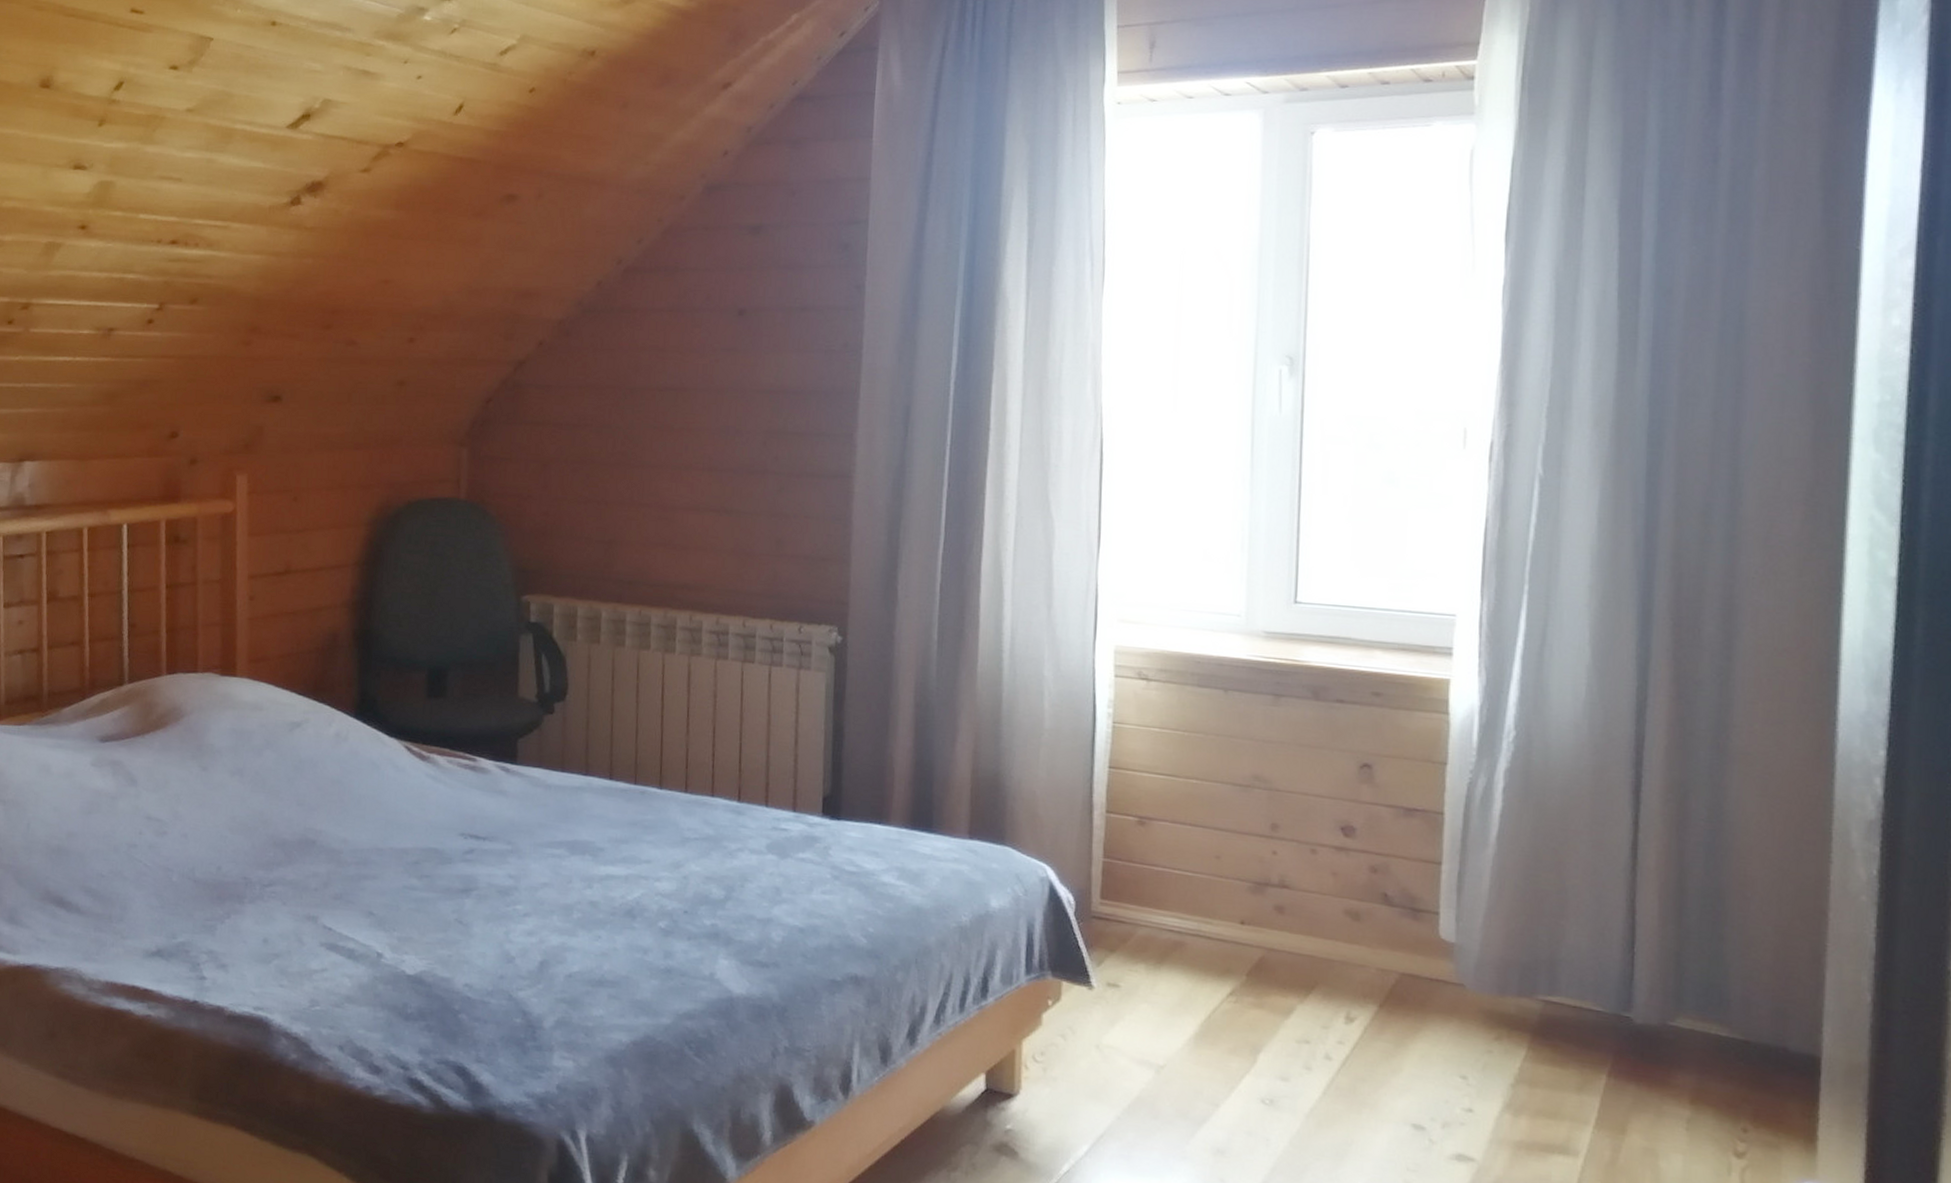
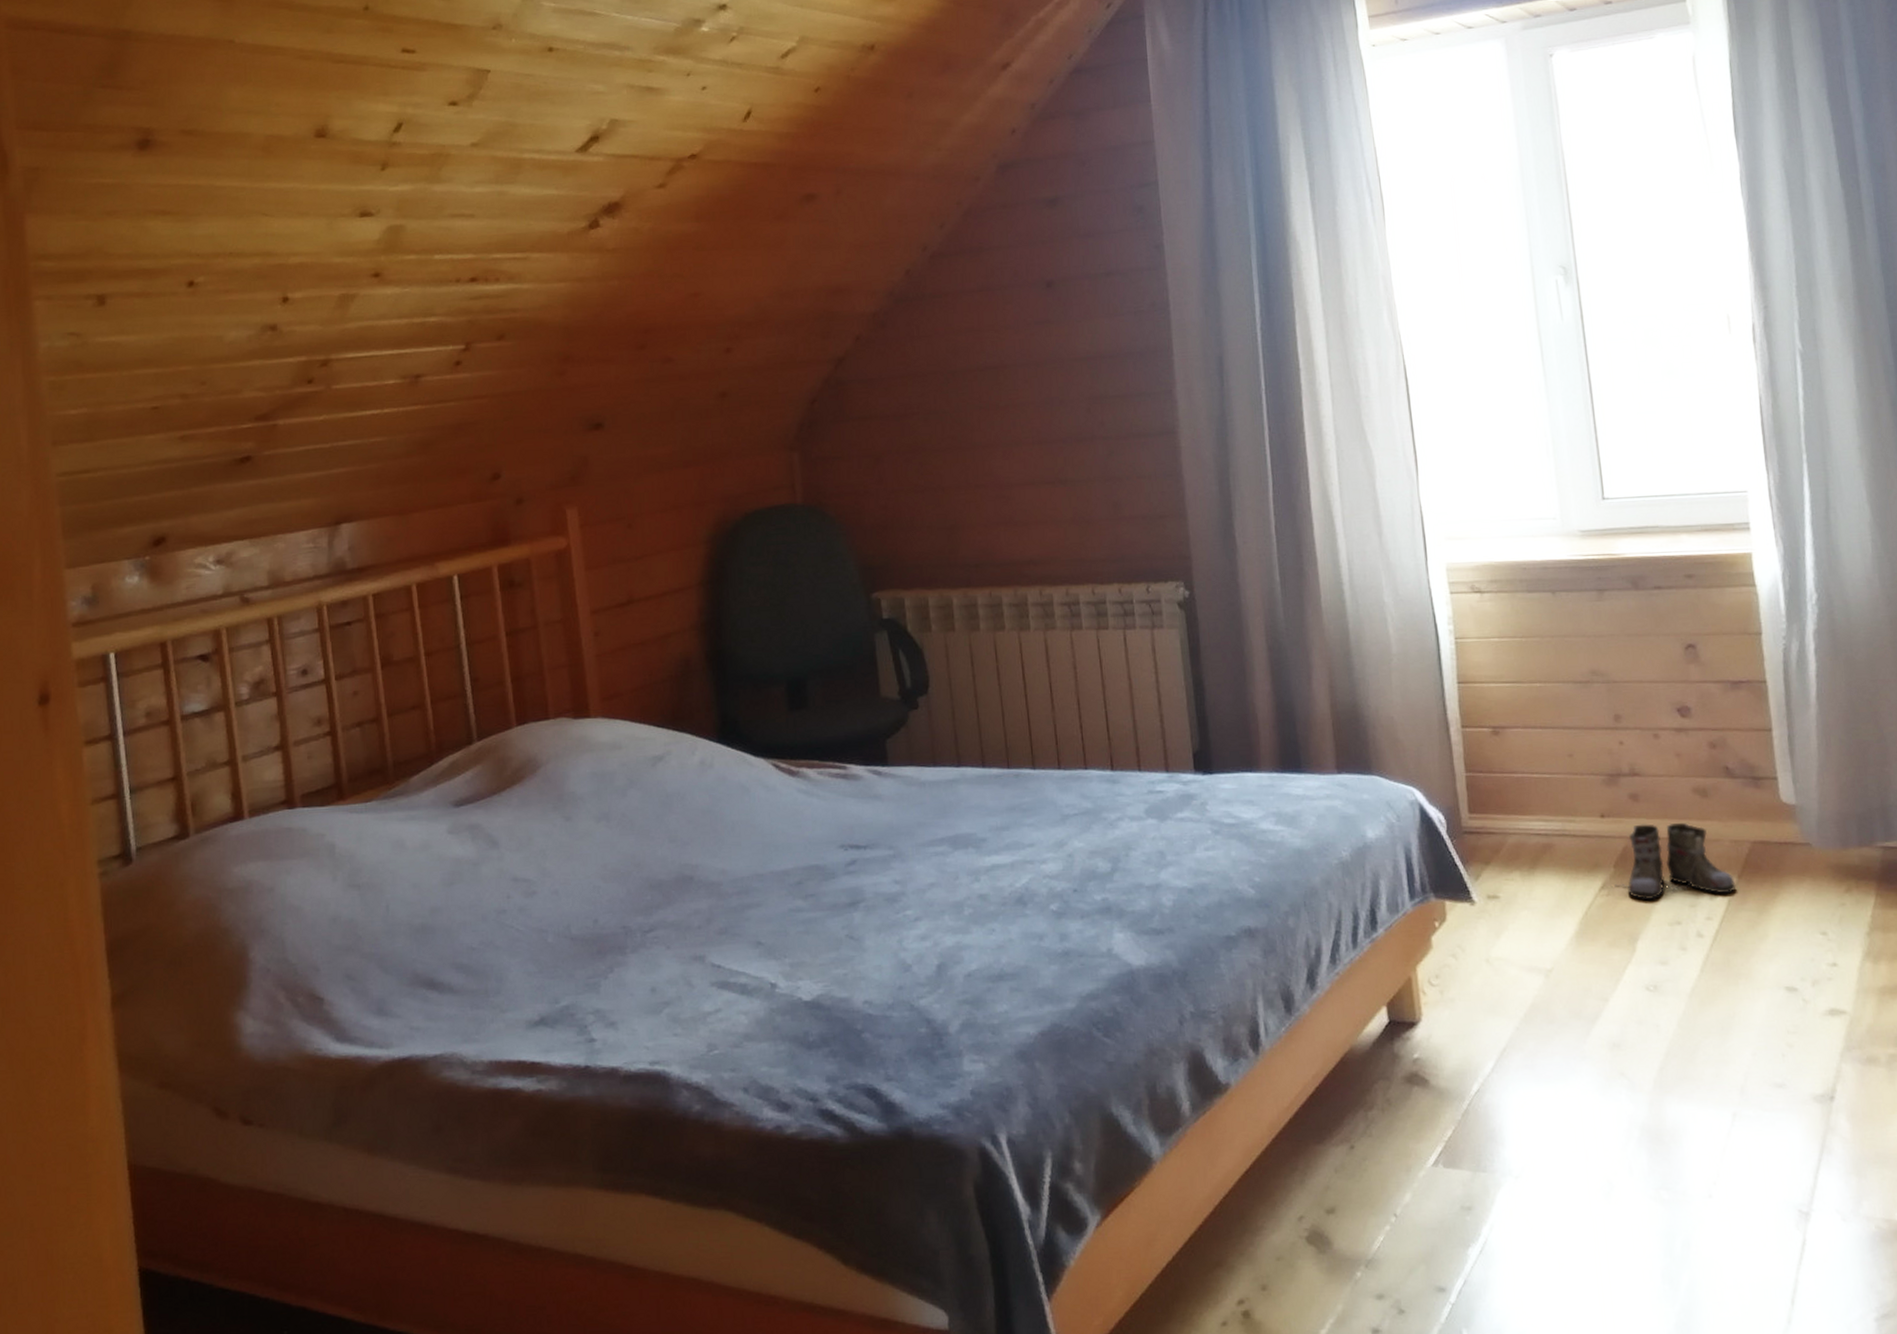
boots: none [1244,937,1376,1021] -> present [1614,822,1736,899]

